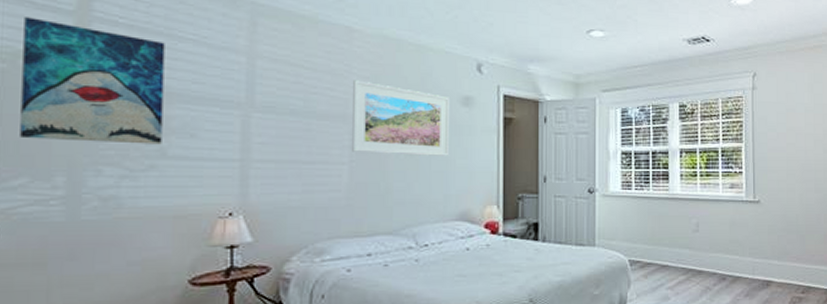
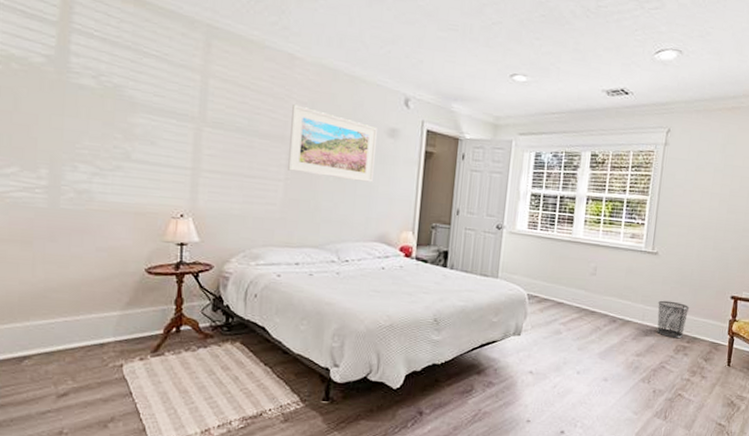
wall art: present [20,17,165,145] -> none [12,24,132,149]
waste bin: none [767,250,800,290] -> present [657,300,690,339]

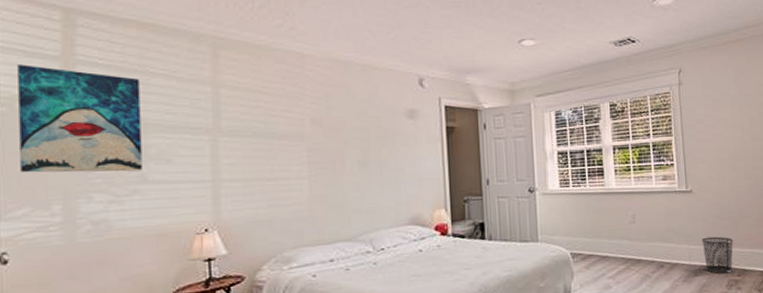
wall art: none [12,24,132,149] -> present [17,65,143,173]
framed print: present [288,104,377,182] -> none [308,101,398,168]

